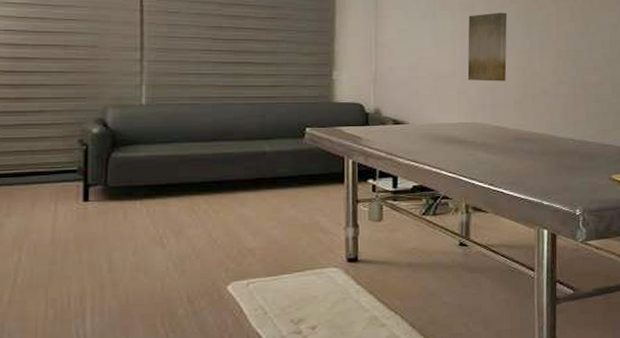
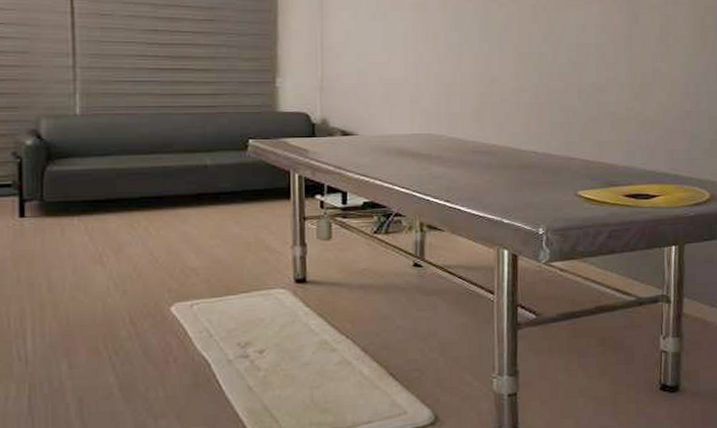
wall art: present [467,12,508,82] -> none [421,12,464,89]

